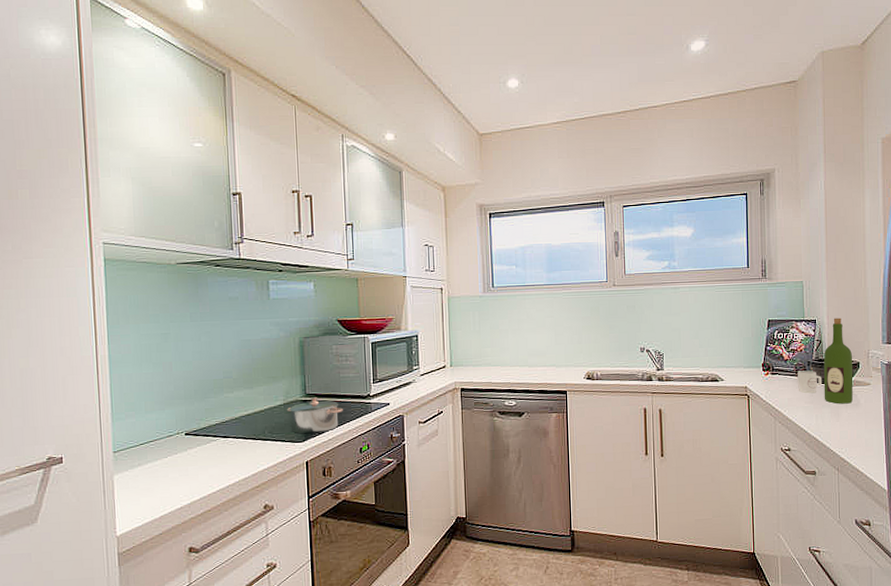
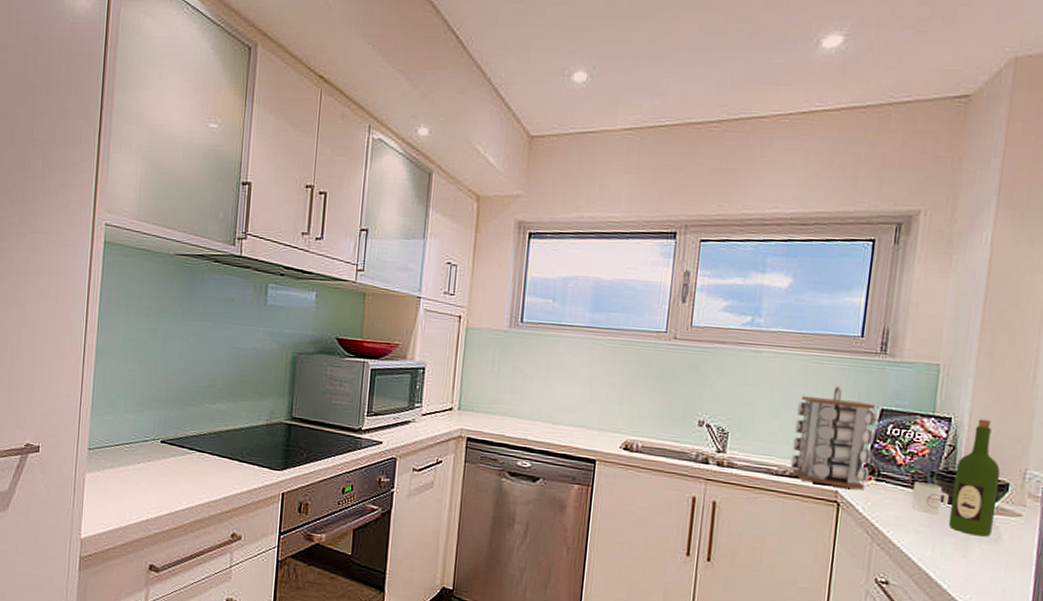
cooking pot: present [286,397,343,435] -> none [268,422,330,464]
spice rack: none [710,306,767,384] -> present [790,385,878,490]

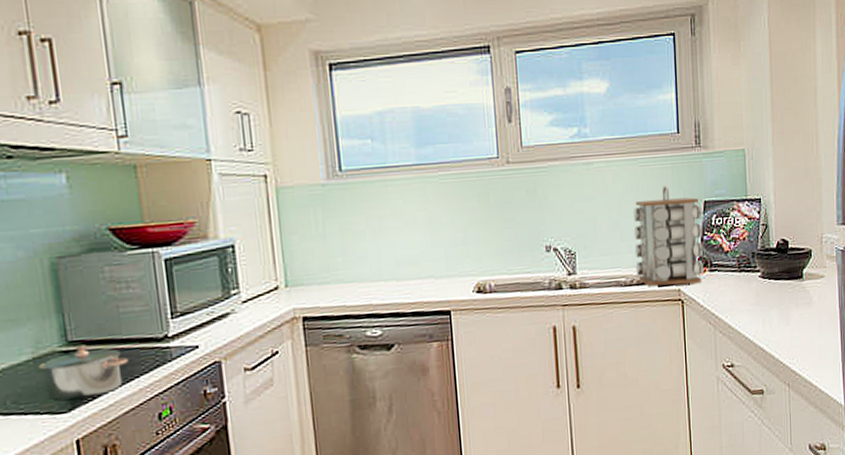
cooking pot: none [268,422,330,464] -> present [37,345,128,402]
mug: present [911,482,950,515] -> none [739,263,770,293]
wine bottle: present [948,419,1001,537] -> none [770,194,805,304]

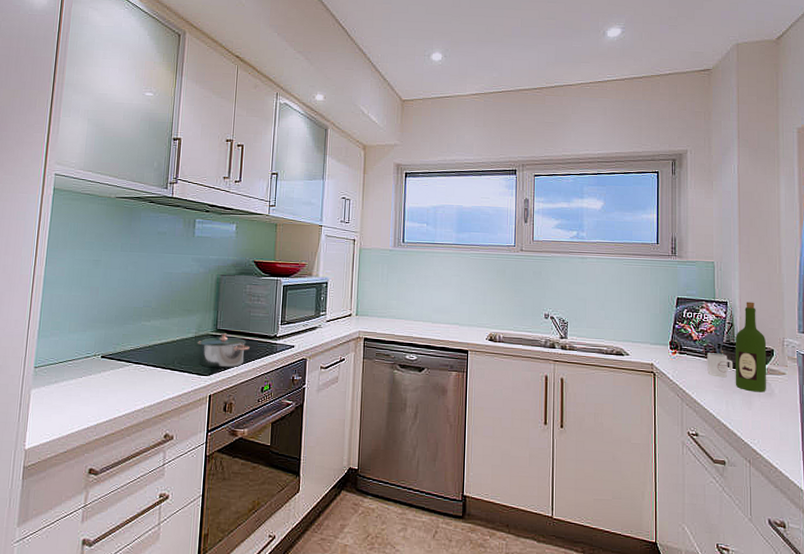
spice rack: present [633,184,704,287] -> none [616,281,675,362]
mug: none [739,263,770,293] -> present [706,353,734,378]
wine bottle: none [770,194,805,304] -> present [735,302,767,392]

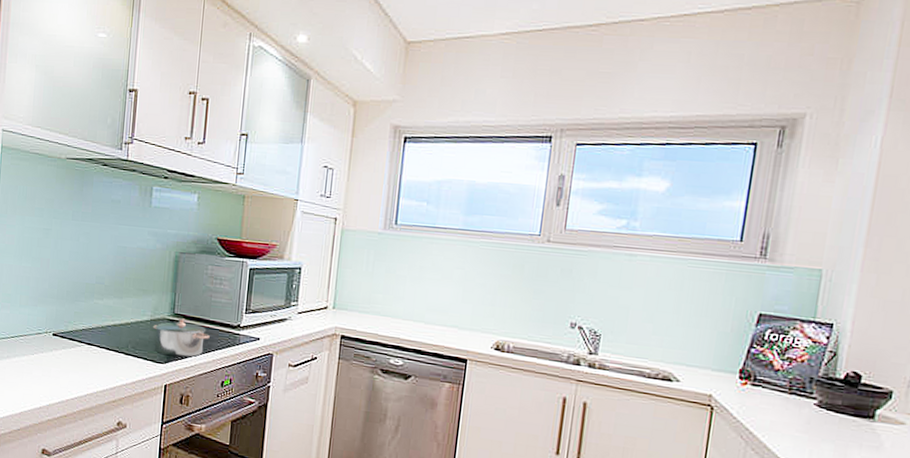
mug: present [706,353,734,378] -> none [788,387,829,421]
wine bottle: present [735,302,767,392] -> none [826,325,884,444]

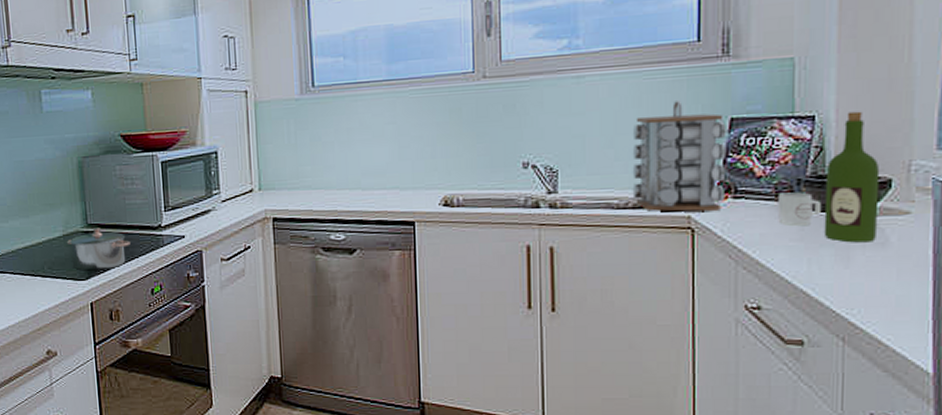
spice rack: none [663,289,755,394] -> present [632,99,727,213]
mug: none [788,387,829,421] -> present [776,192,822,227]
wine bottle: none [826,325,884,444] -> present [823,111,880,243]

